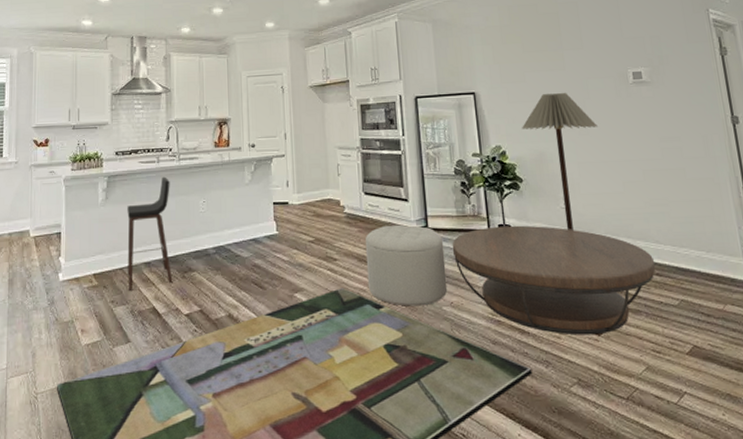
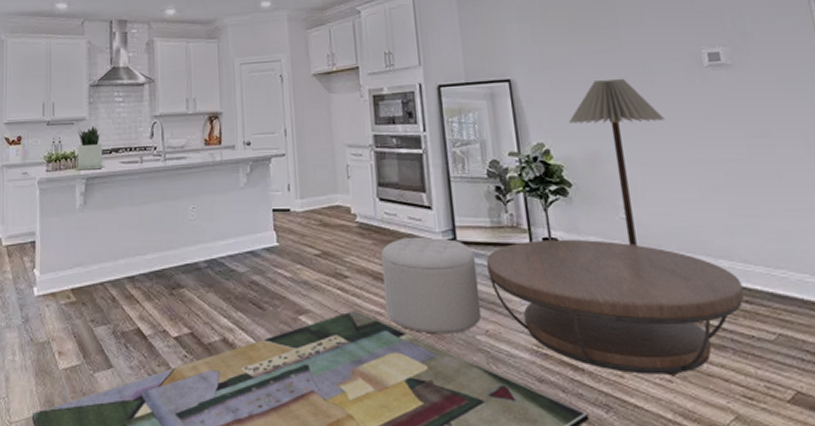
planter: none [98,130,126,170] -> present [75,126,106,171]
bar stool: present [127,176,173,291] -> none [108,179,160,308]

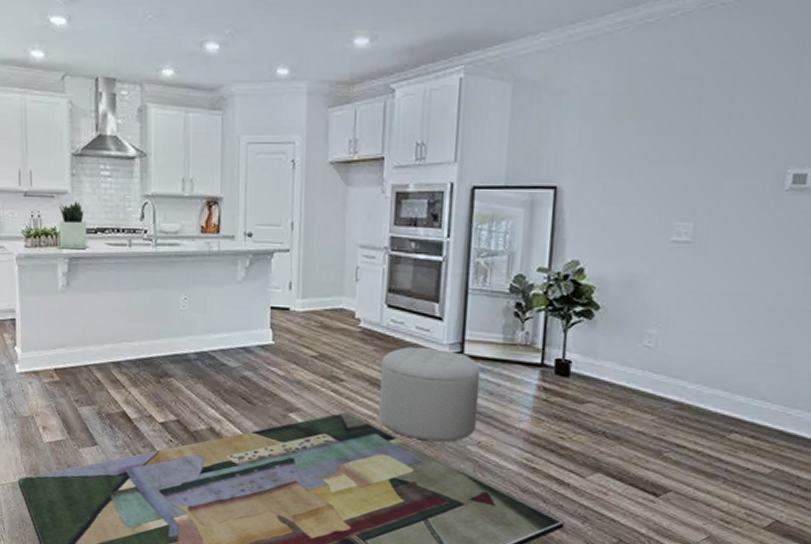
coffee table: present [486,239,744,375] -> none [490,360,753,496]
floor lamp: present [569,78,665,246] -> none [613,195,722,374]

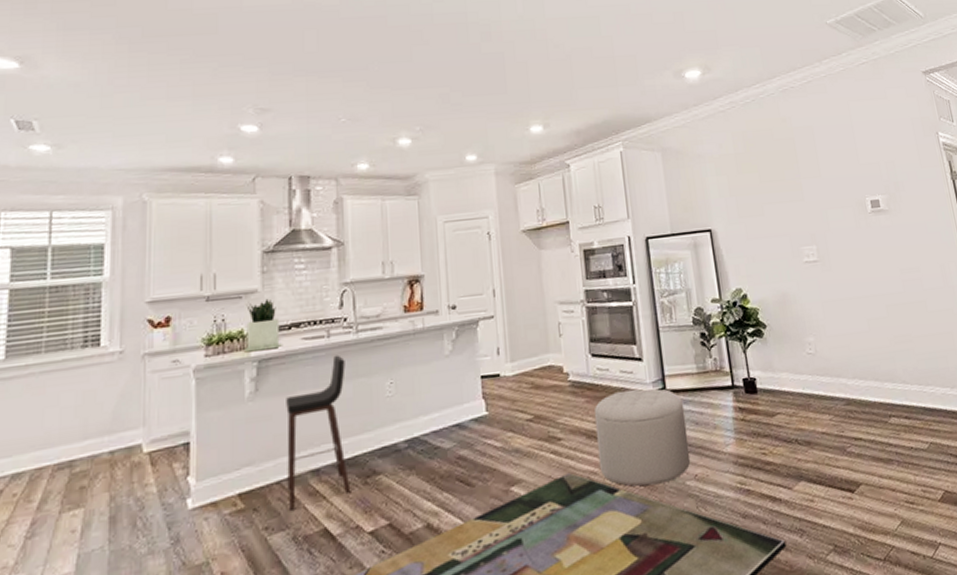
bar stool: none [92,264,146,391] -> present [286,355,351,510]

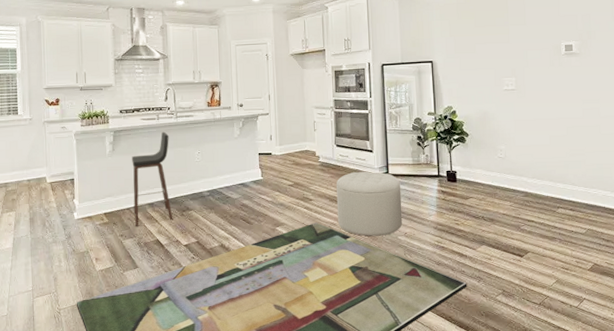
planter: present [243,298,283,353] -> none [104,91,129,125]

